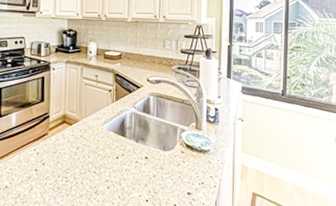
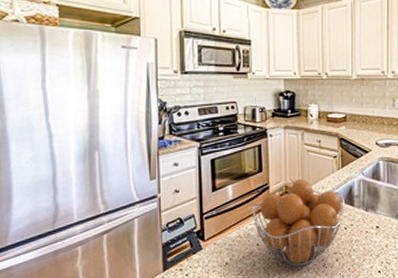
fruit basket: none [32,109,117,193] -> present [252,178,344,267]

